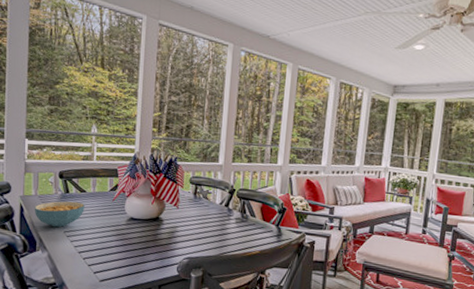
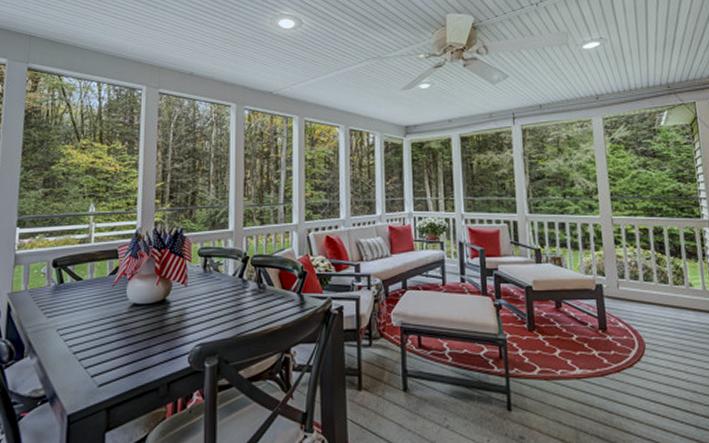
cereal bowl: present [34,201,85,228] -> none [23,292,81,326]

